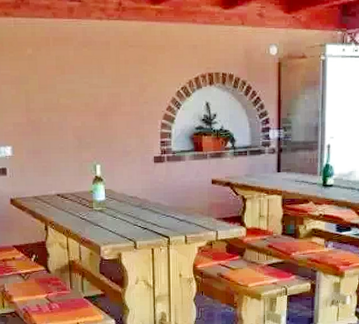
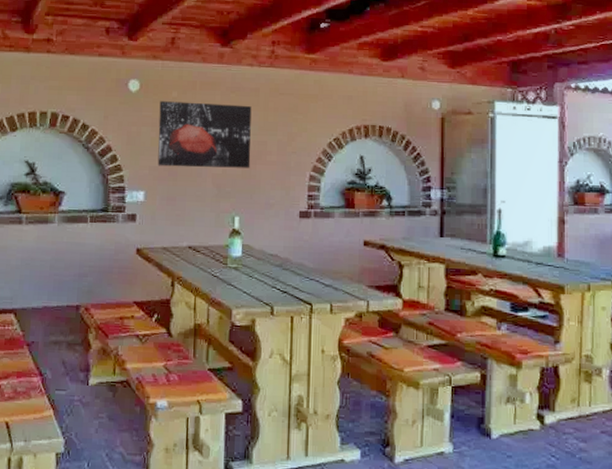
wall art: none [16,58,107,122] -> present [157,101,252,168]

